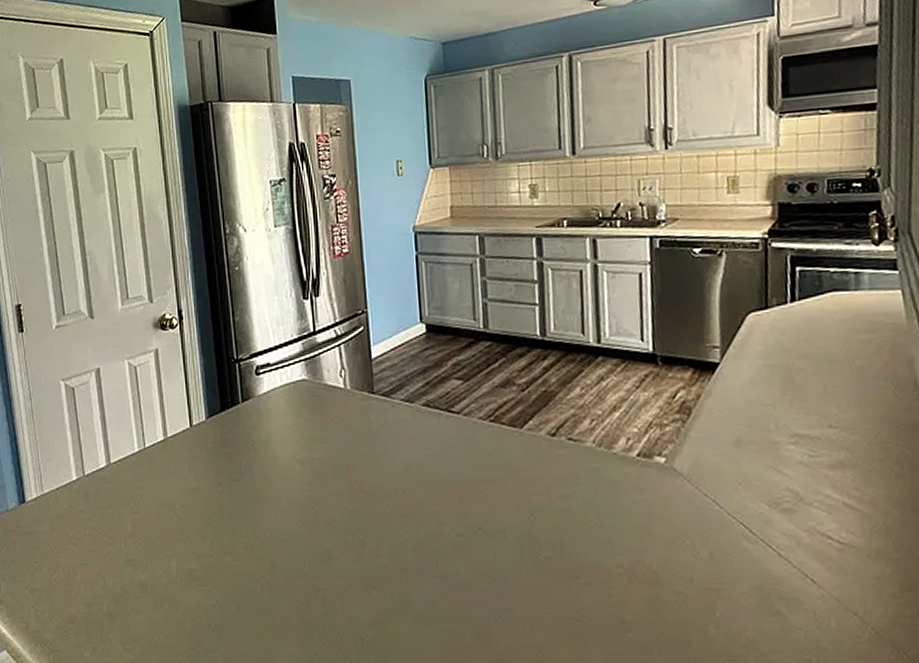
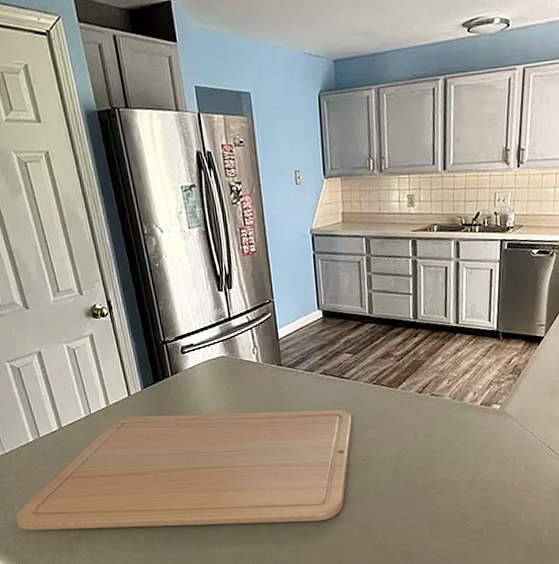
chopping board: none [42,452,463,616] -> present [15,409,353,531]

